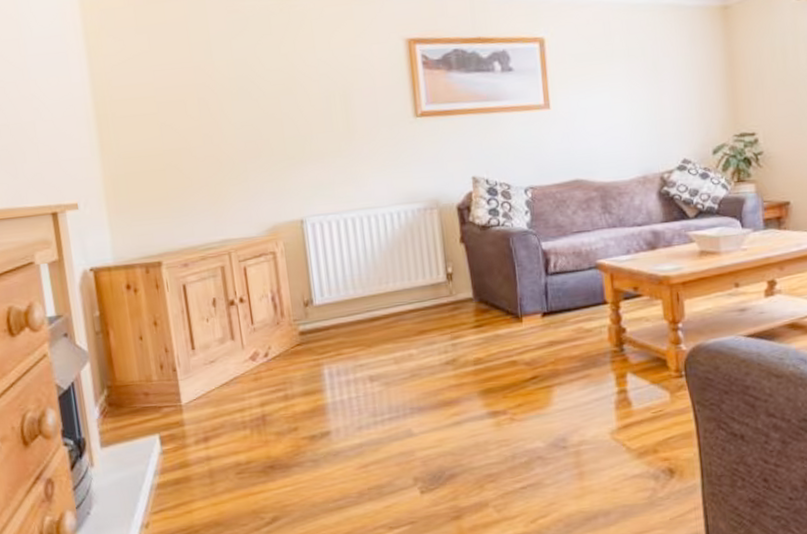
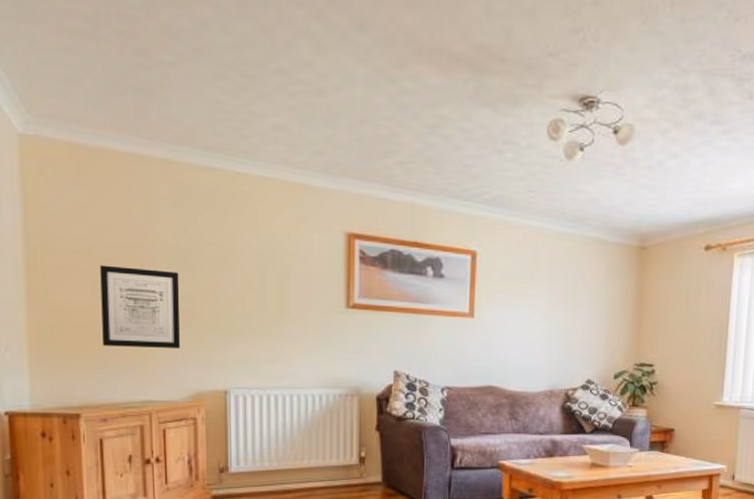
wall art: none [166,104,252,189] -> present [100,265,181,348]

